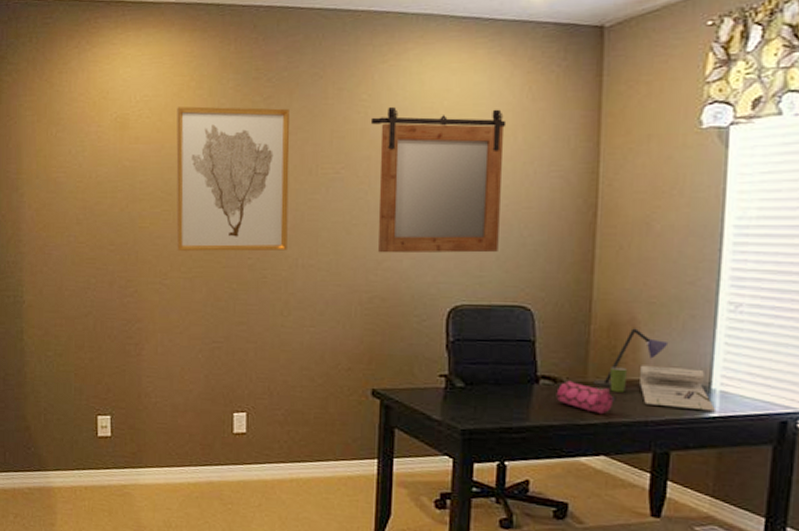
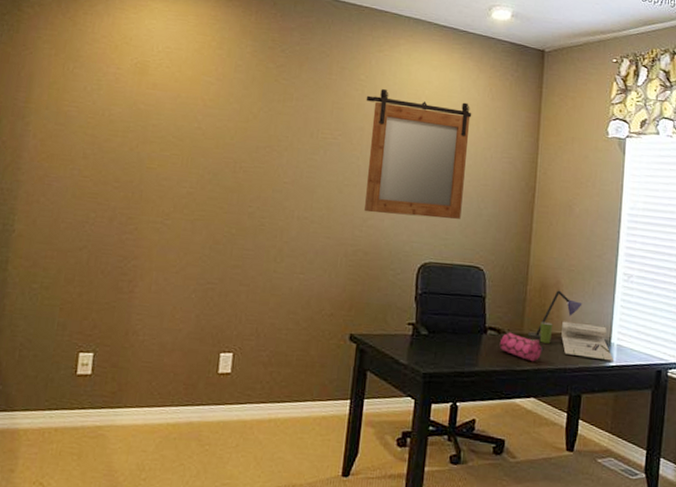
wall art: present [176,106,290,252] -> none [181,62,298,203]

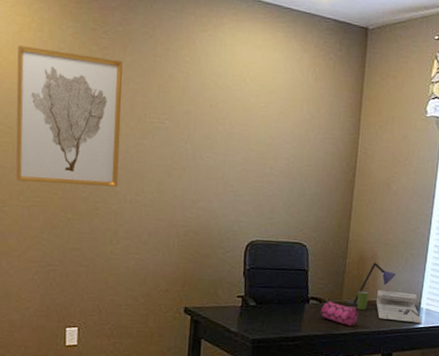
wall art: none [181,62,298,203] -> present [15,45,123,187]
mirror: present [364,88,472,219] -> none [191,70,296,199]

